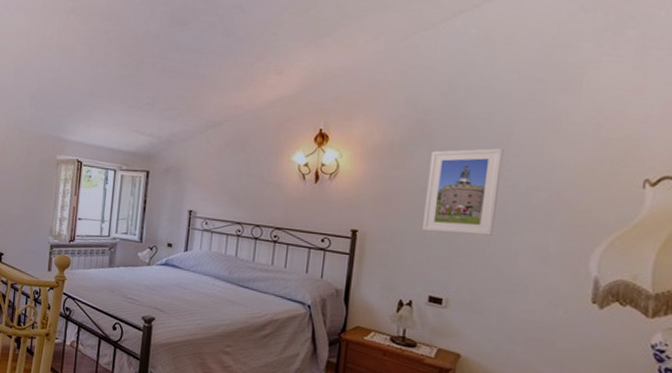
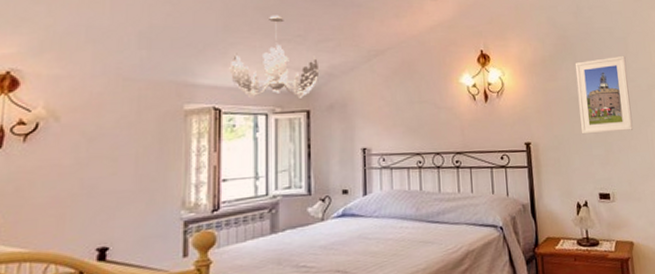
chandelier: none [91,83,161,160] -> present [229,15,318,99]

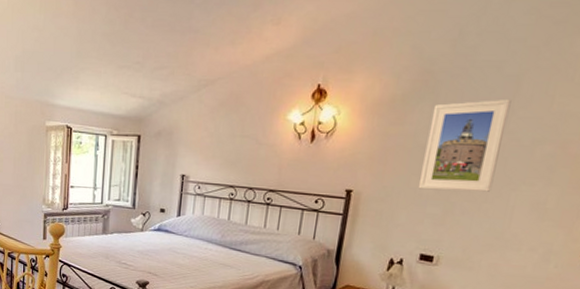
chandelier: present [229,15,318,99] -> none [79,41,152,123]

